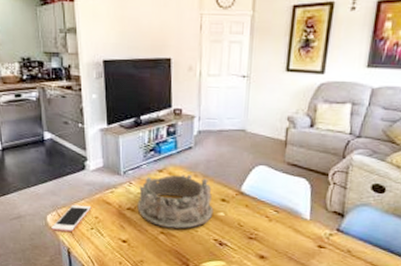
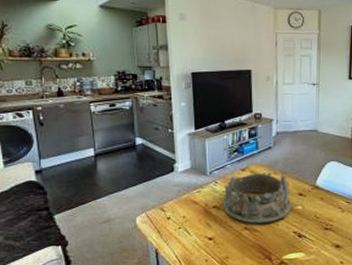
cell phone: present [51,204,92,232] -> none [140,205,180,232]

